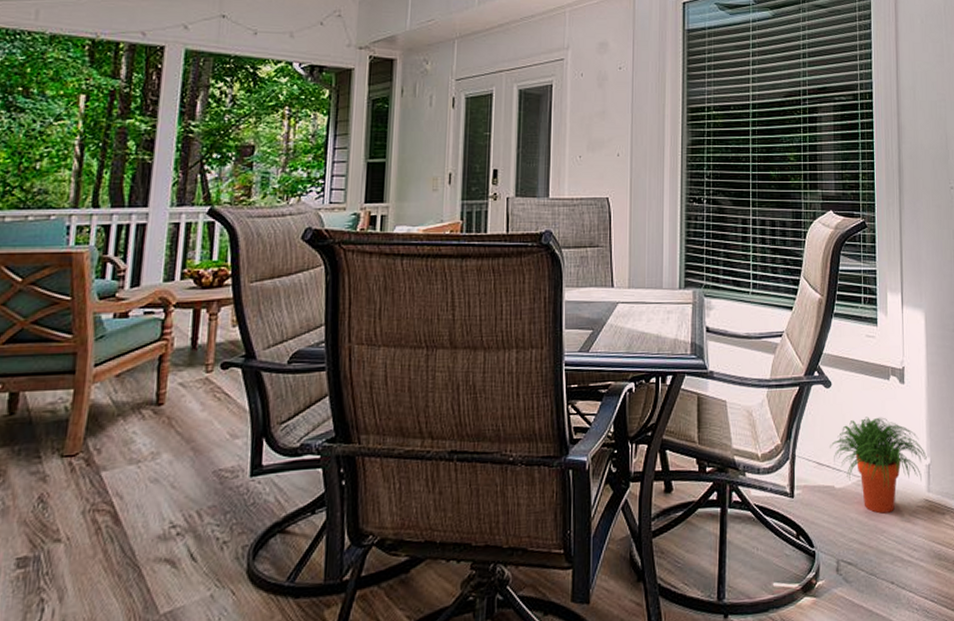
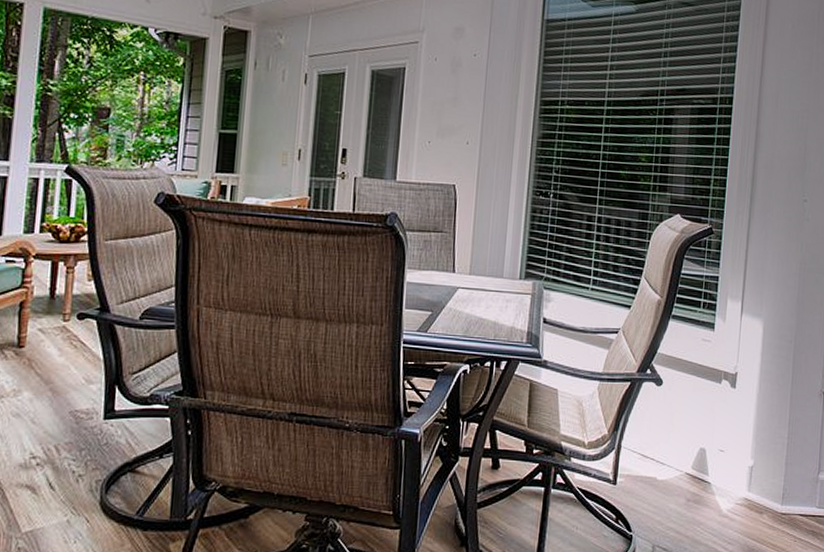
potted plant: present [830,416,927,514] -> none [656,416,751,507]

